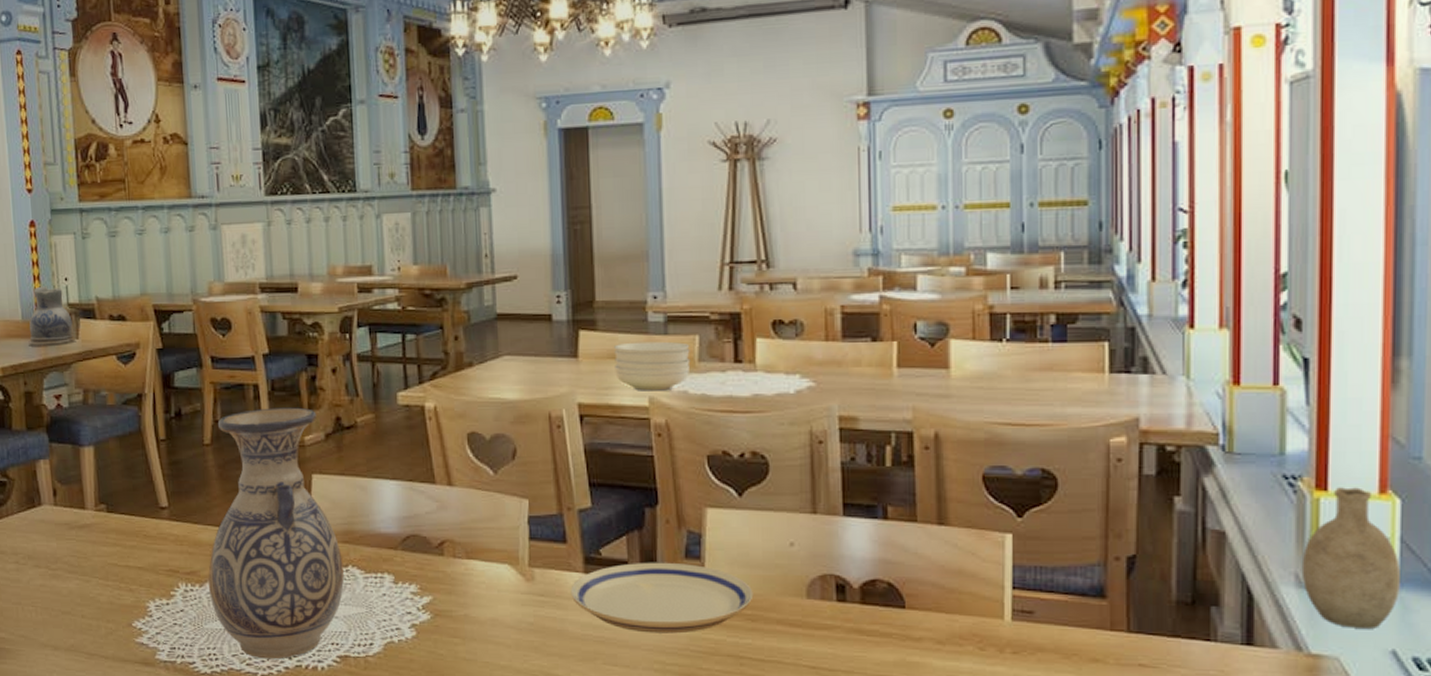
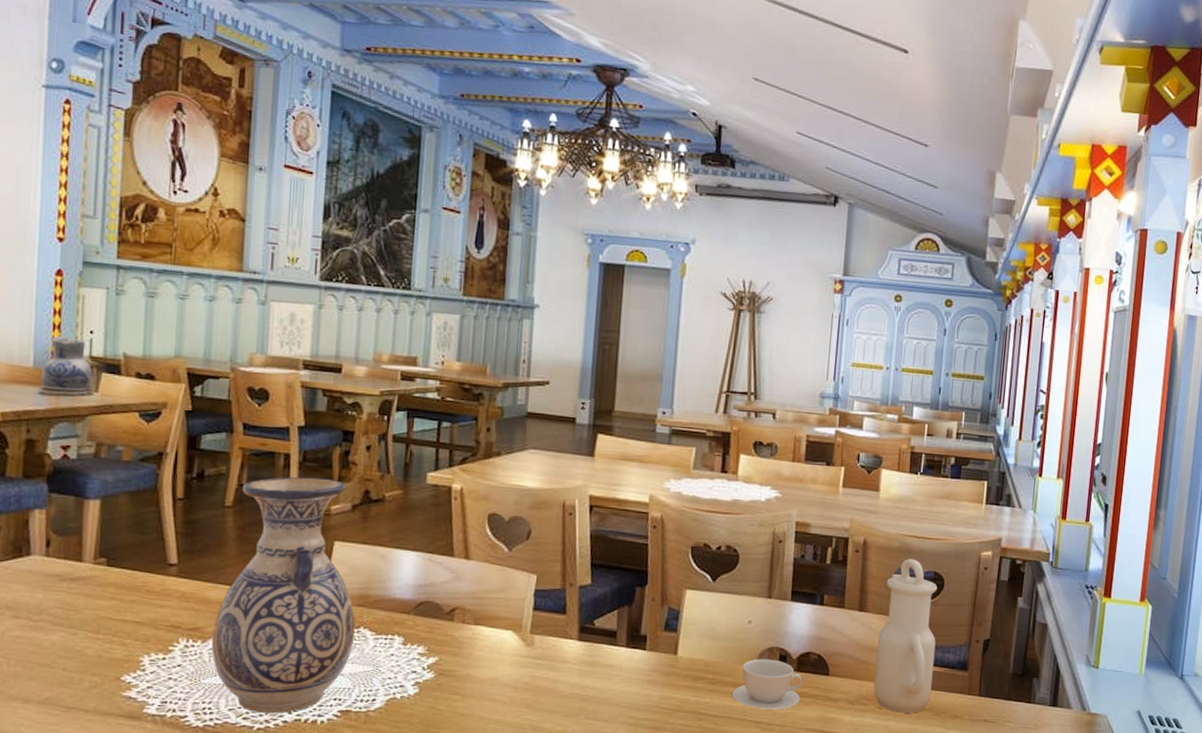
plate: present [570,562,754,634] -> none [564,632,716,693]
bowl: present [614,341,691,391] -> none [624,448,688,491]
teacup: none [778,589,870,652] -> present [731,658,802,710]
teapot: none [968,453,1054,656] -> present [874,558,938,713]
decorative vase: present [1301,487,1402,629] -> none [1090,596,1148,695]

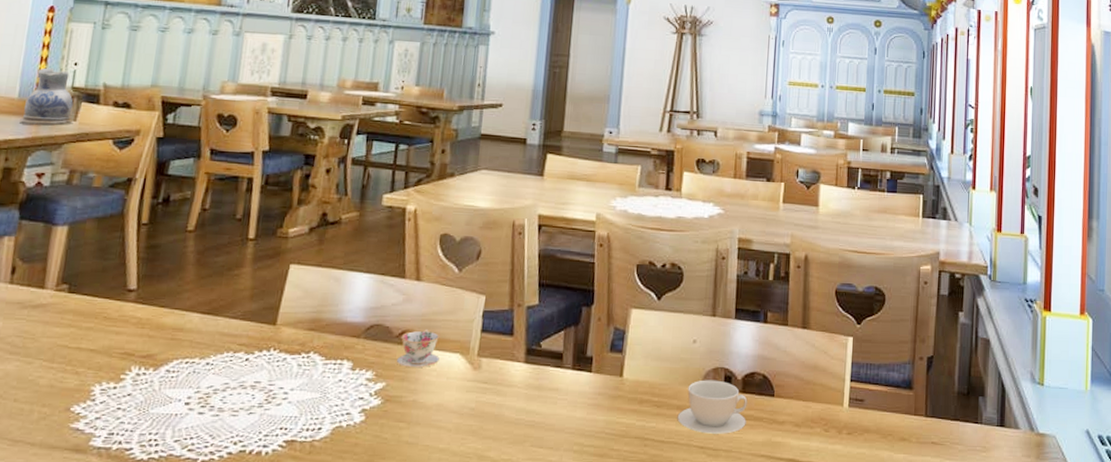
vase: present [211,477,356,714] -> none [162,200,306,445]
teacup: none [449,606,492,643] -> present [397,329,440,367]
teapot: present [874,558,938,713] -> none [820,274,880,436]

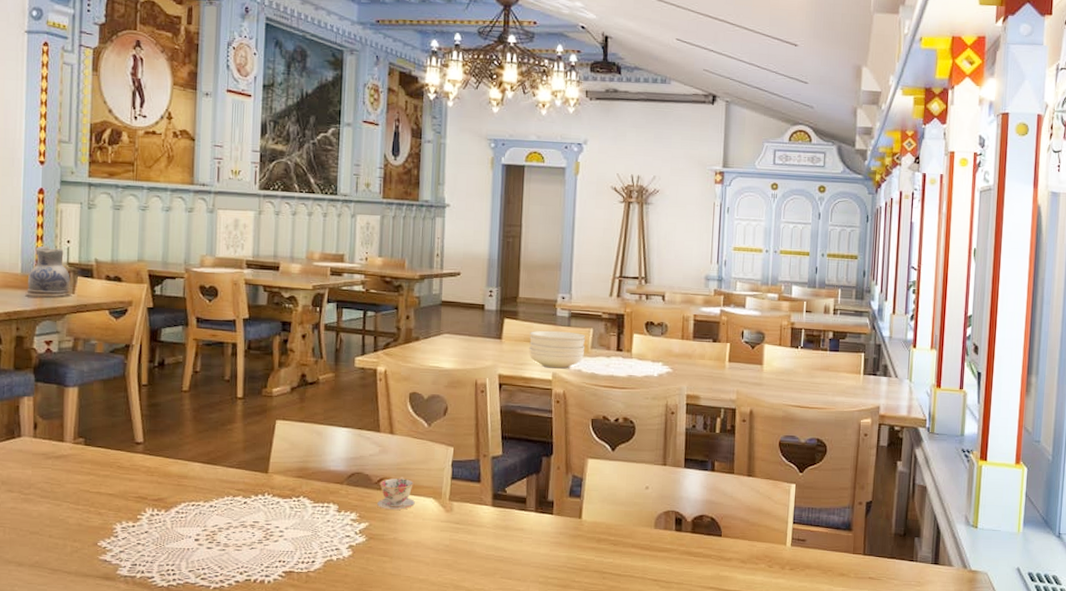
bowl: none [572,167,633,209] -> present [529,330,586,369]
teacup: present [677,379,748,434] -> none [632,521,697,569]

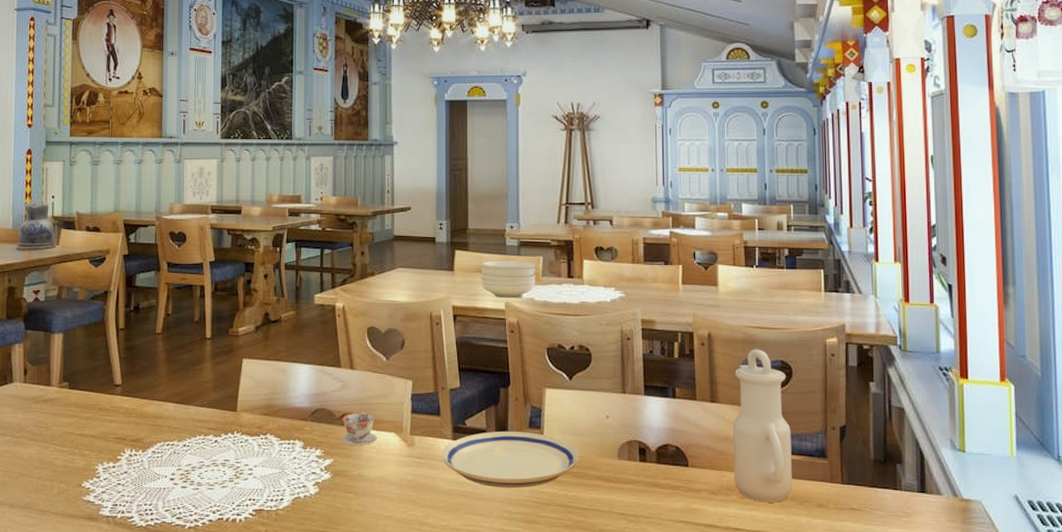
plate: none [480,498,617,554] -> present [442,431,579,488]
teapot: none [764,427,821,571] -> present [732,349,792,503]

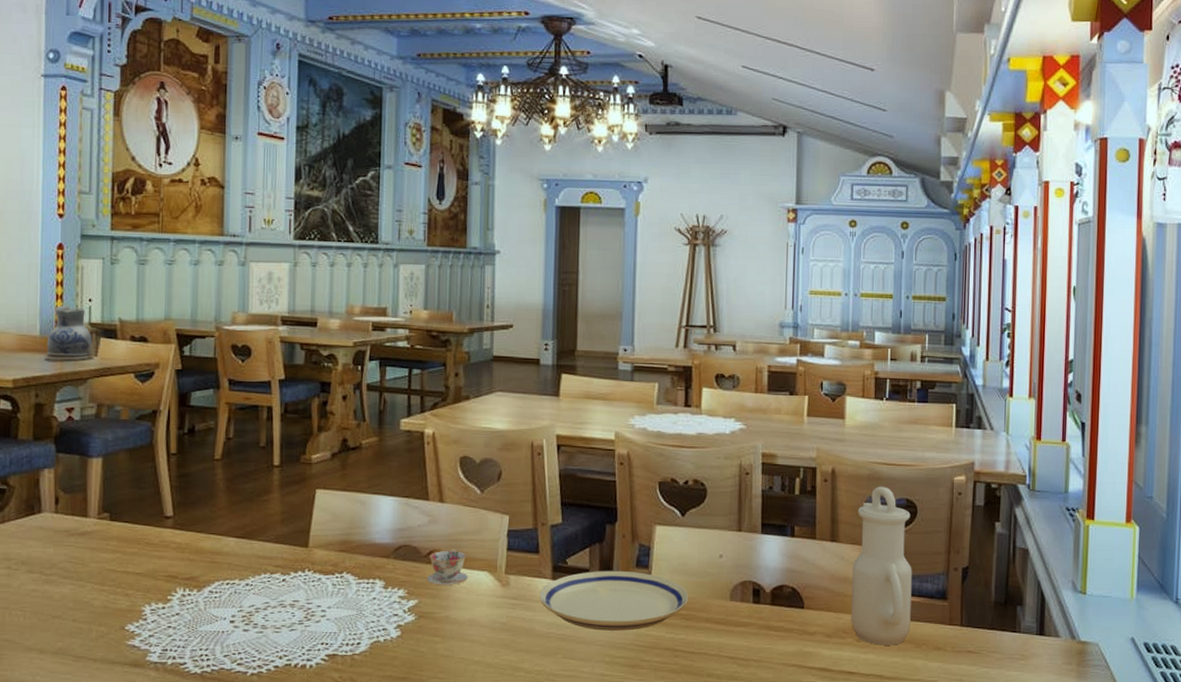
bowl: present [481,260,536,298] -> none [589,386,651,427]

